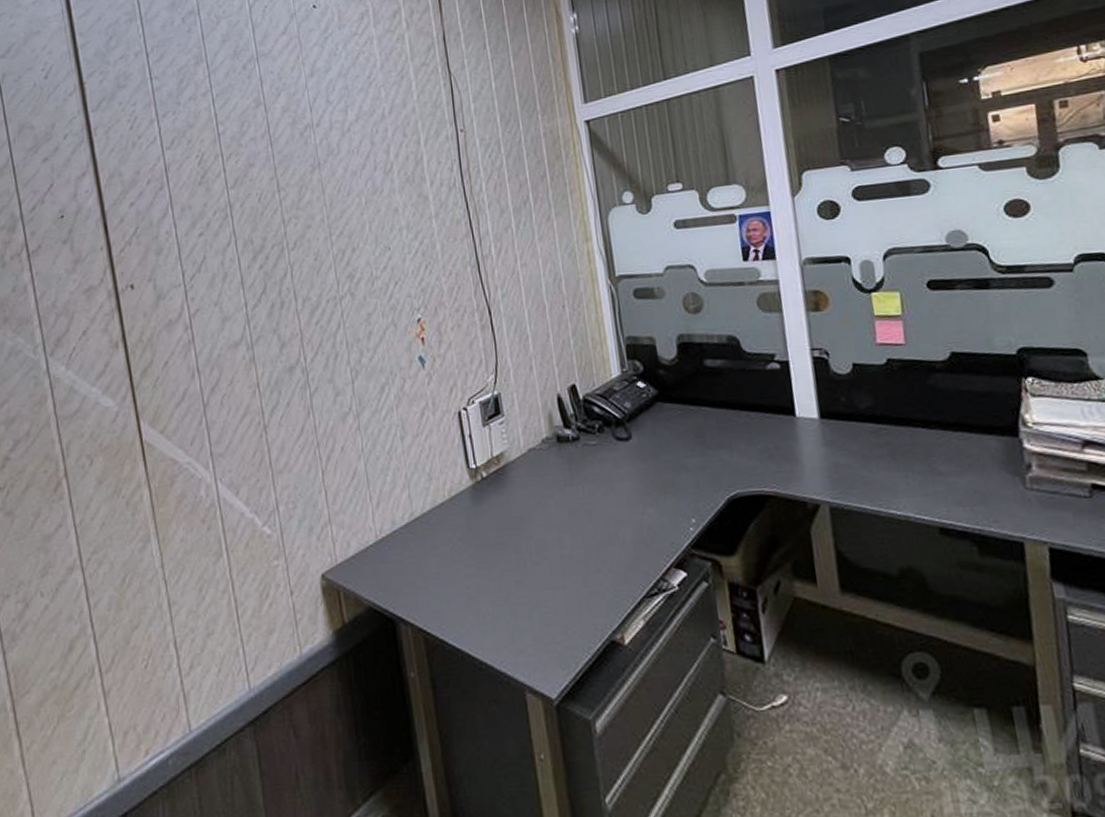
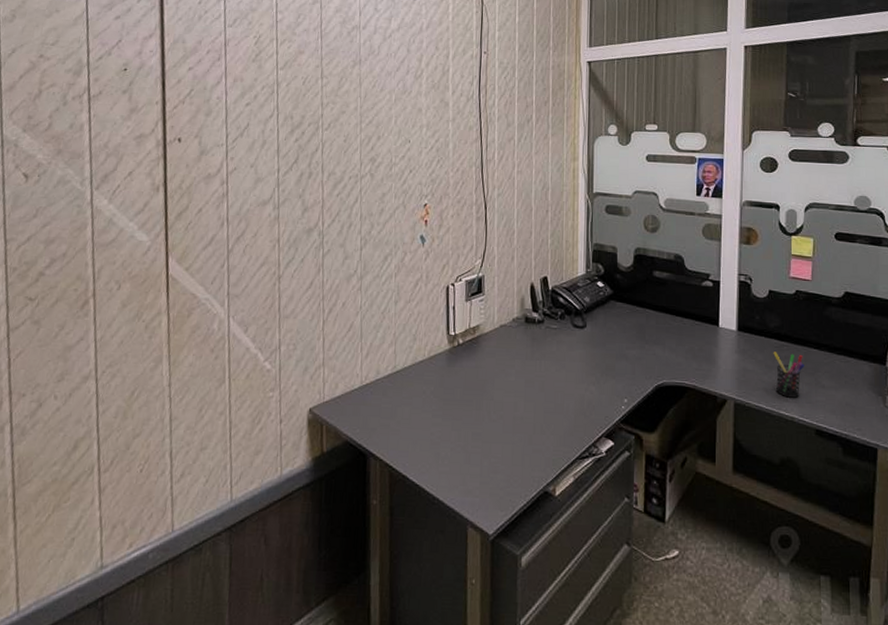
pen holder: none [870,438,913,493] -> present [773,352,804,398]

